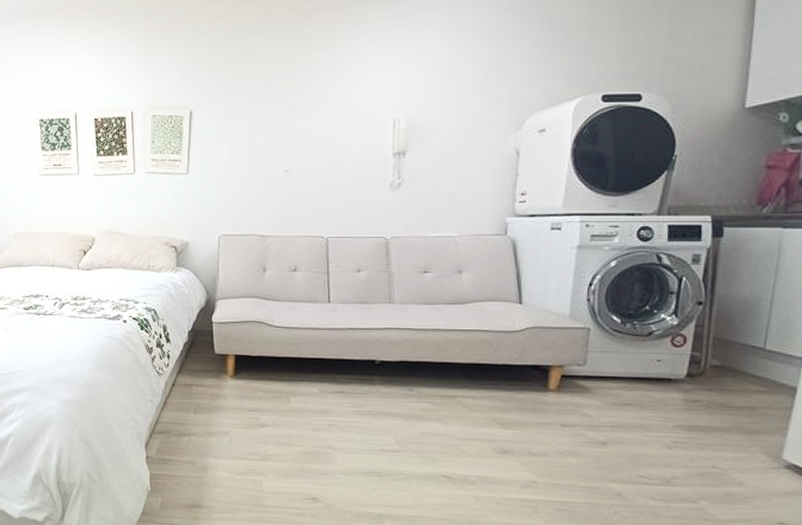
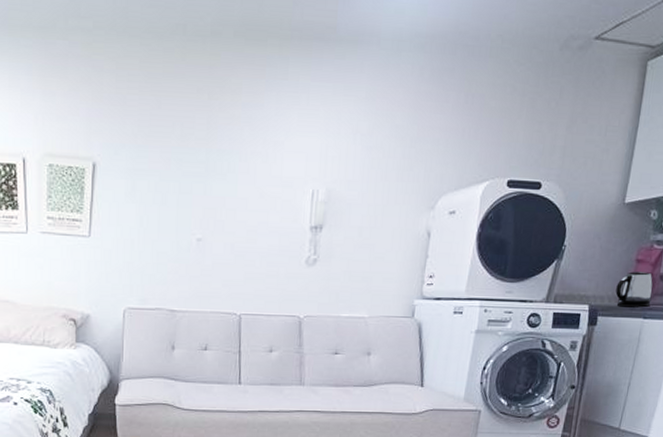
kettle: none [743,177,791,216] -> present [615,270,653,308]

